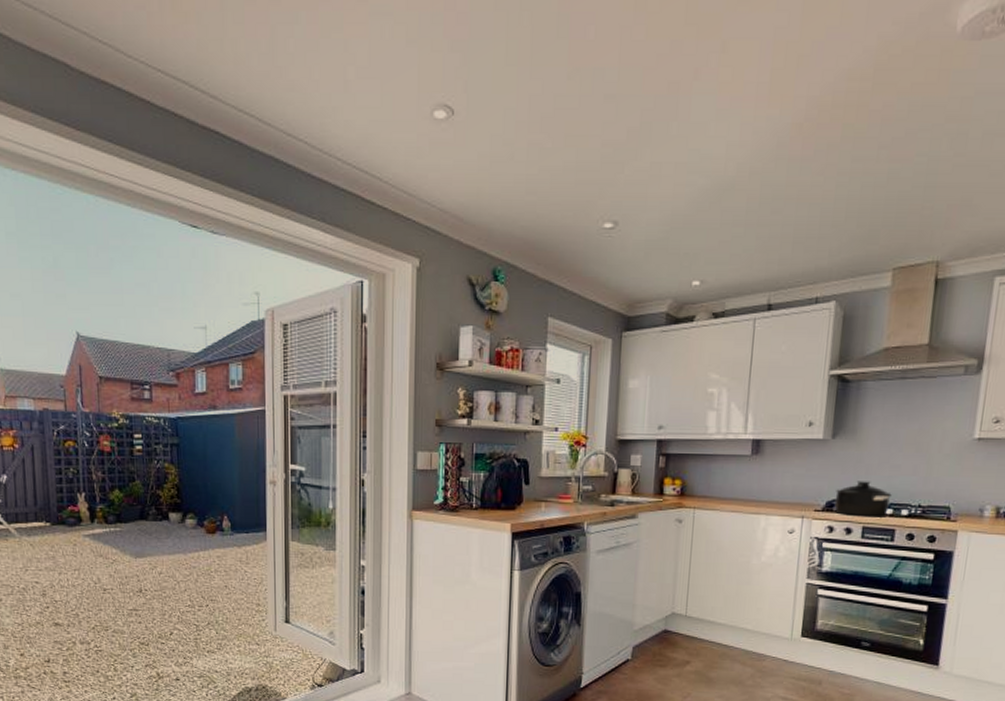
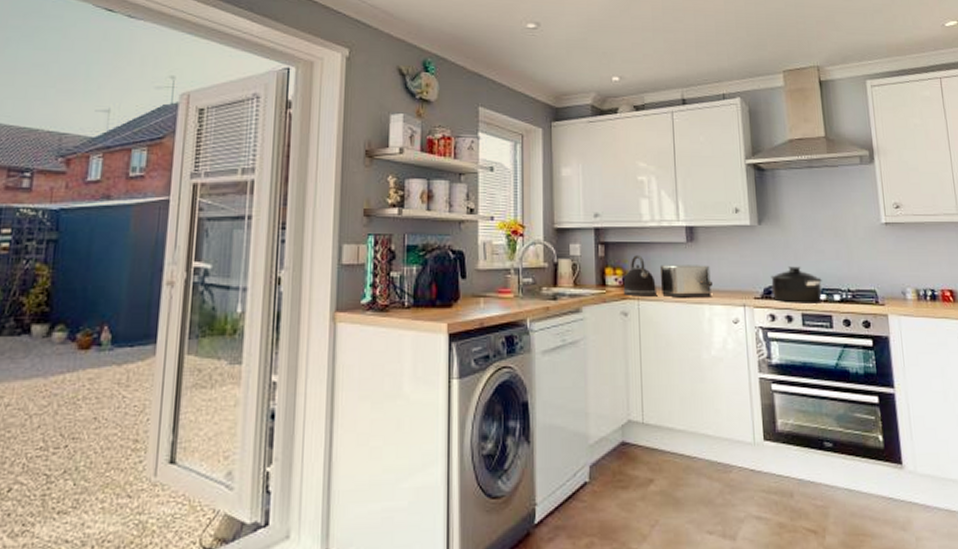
kettle: none [680,465,715,506] -> present [623,254,658,297]
toaster: none [718,476,772,509] -> present [659,265,712,298]

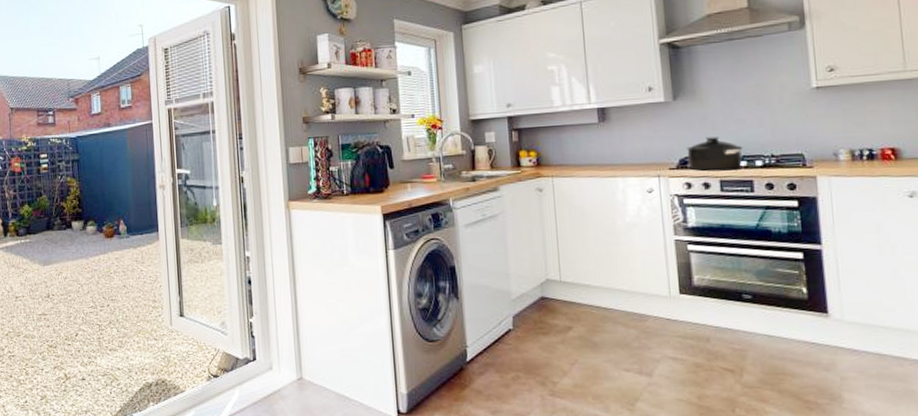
kettle: present [623,254,658,297] -> none [537,137,571,175]
toaster: present [659,265,712,298] -> none [572,141,626,173]

